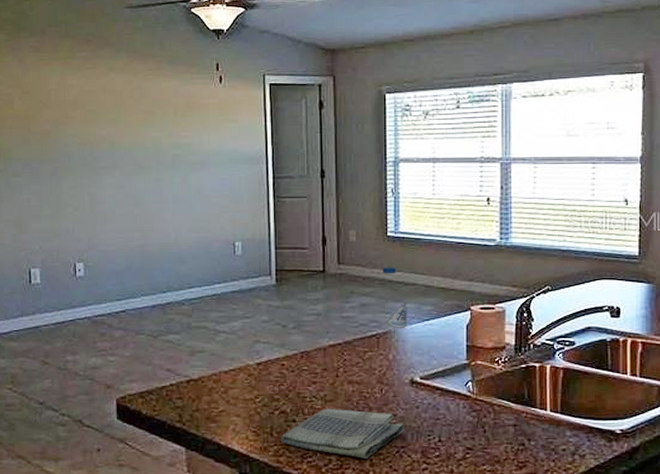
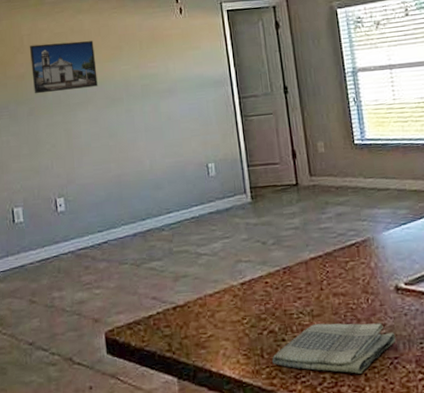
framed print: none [56,101,127,154] -> present [29,41,98,94]
water bottle: present [382,267,407,329] -> none [354,174,385,236]

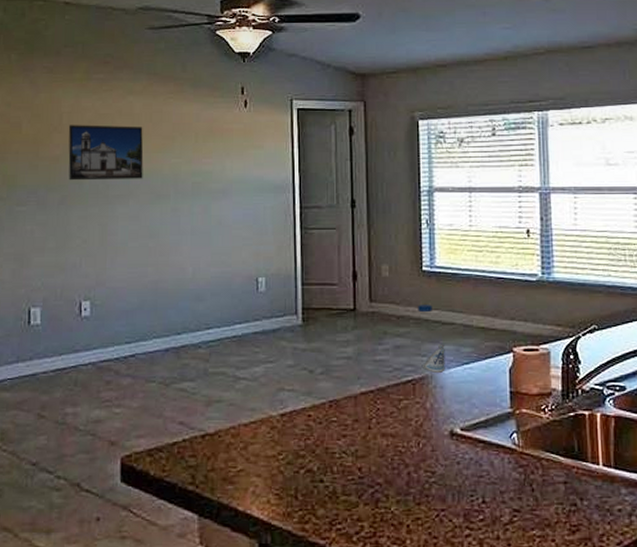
dish towel: present [271,323,396,374] -> none [306,466,445,525]
water bottle: none [354,174,385,236] -> present [418,305,445,374]

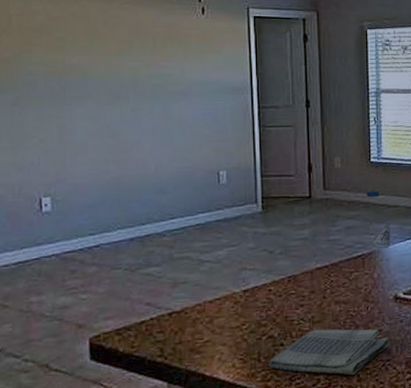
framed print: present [68,125,144,181] -> none [18,27,101,82]
dish towel: none [306,466,445,525] -> present [268,329,390,375]

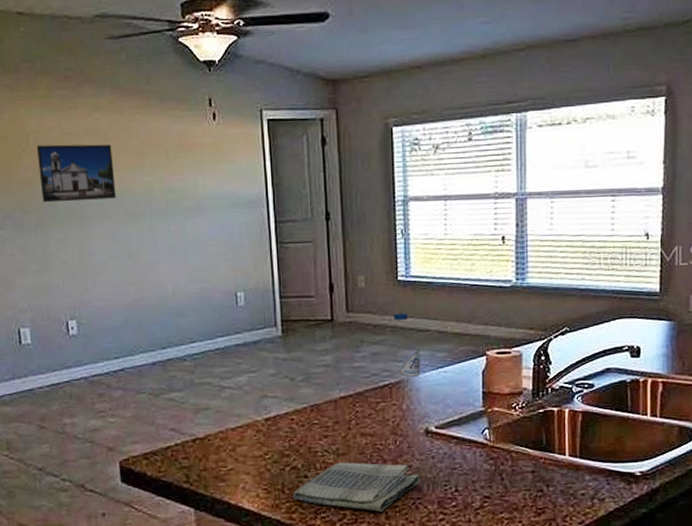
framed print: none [18,27,101,82] -> present [36,144,116,203]

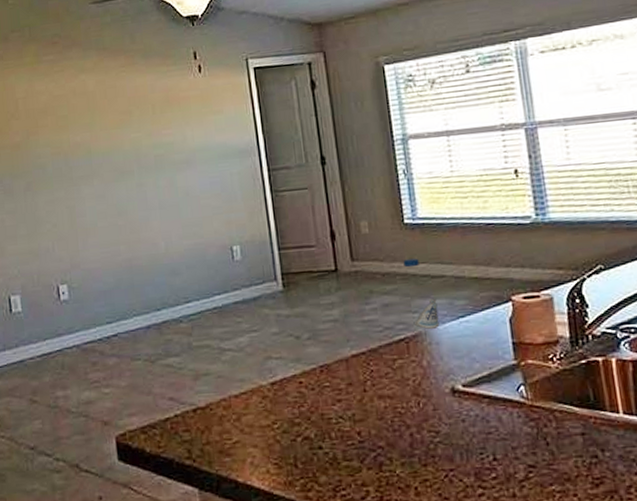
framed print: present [36,144,116,203] -> none [25,104,105,166]
dish towel: present [292,462,421,512] -> none [306,429,452,487]

